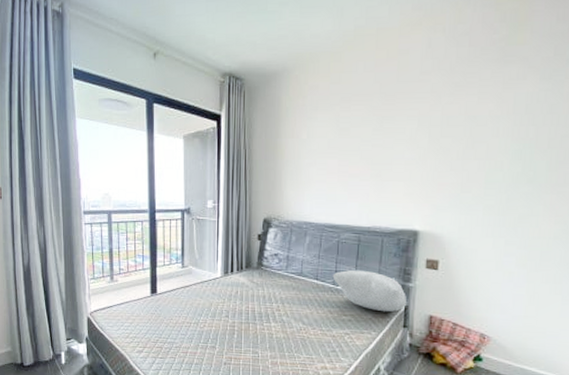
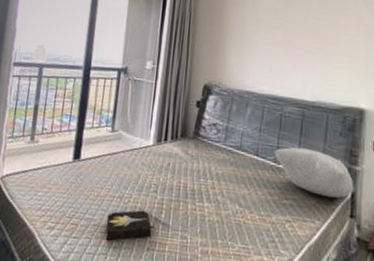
hardback book: none [186,332,230,359] -> present [105,209,156,241]

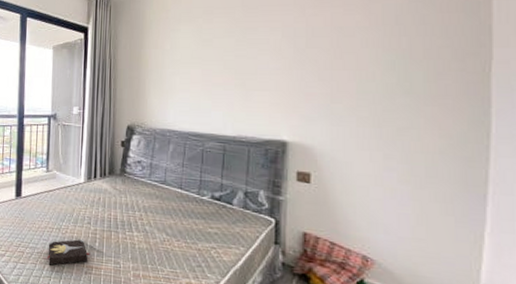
pillow: present [274,147,354,199] -> none [197,180,278,227]

